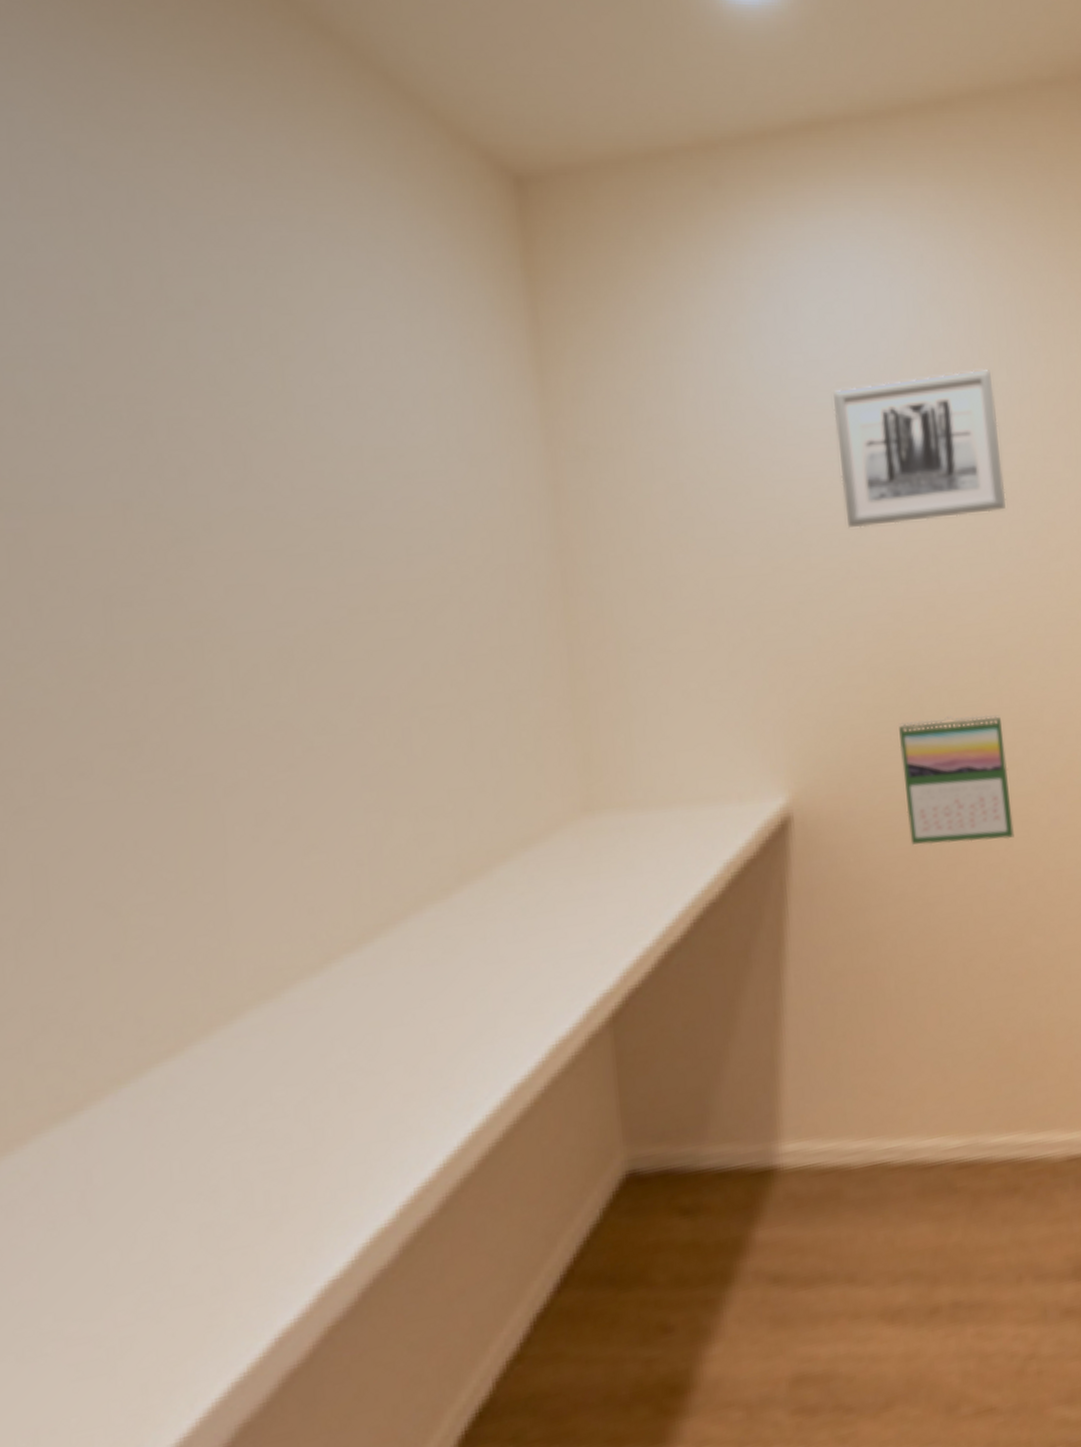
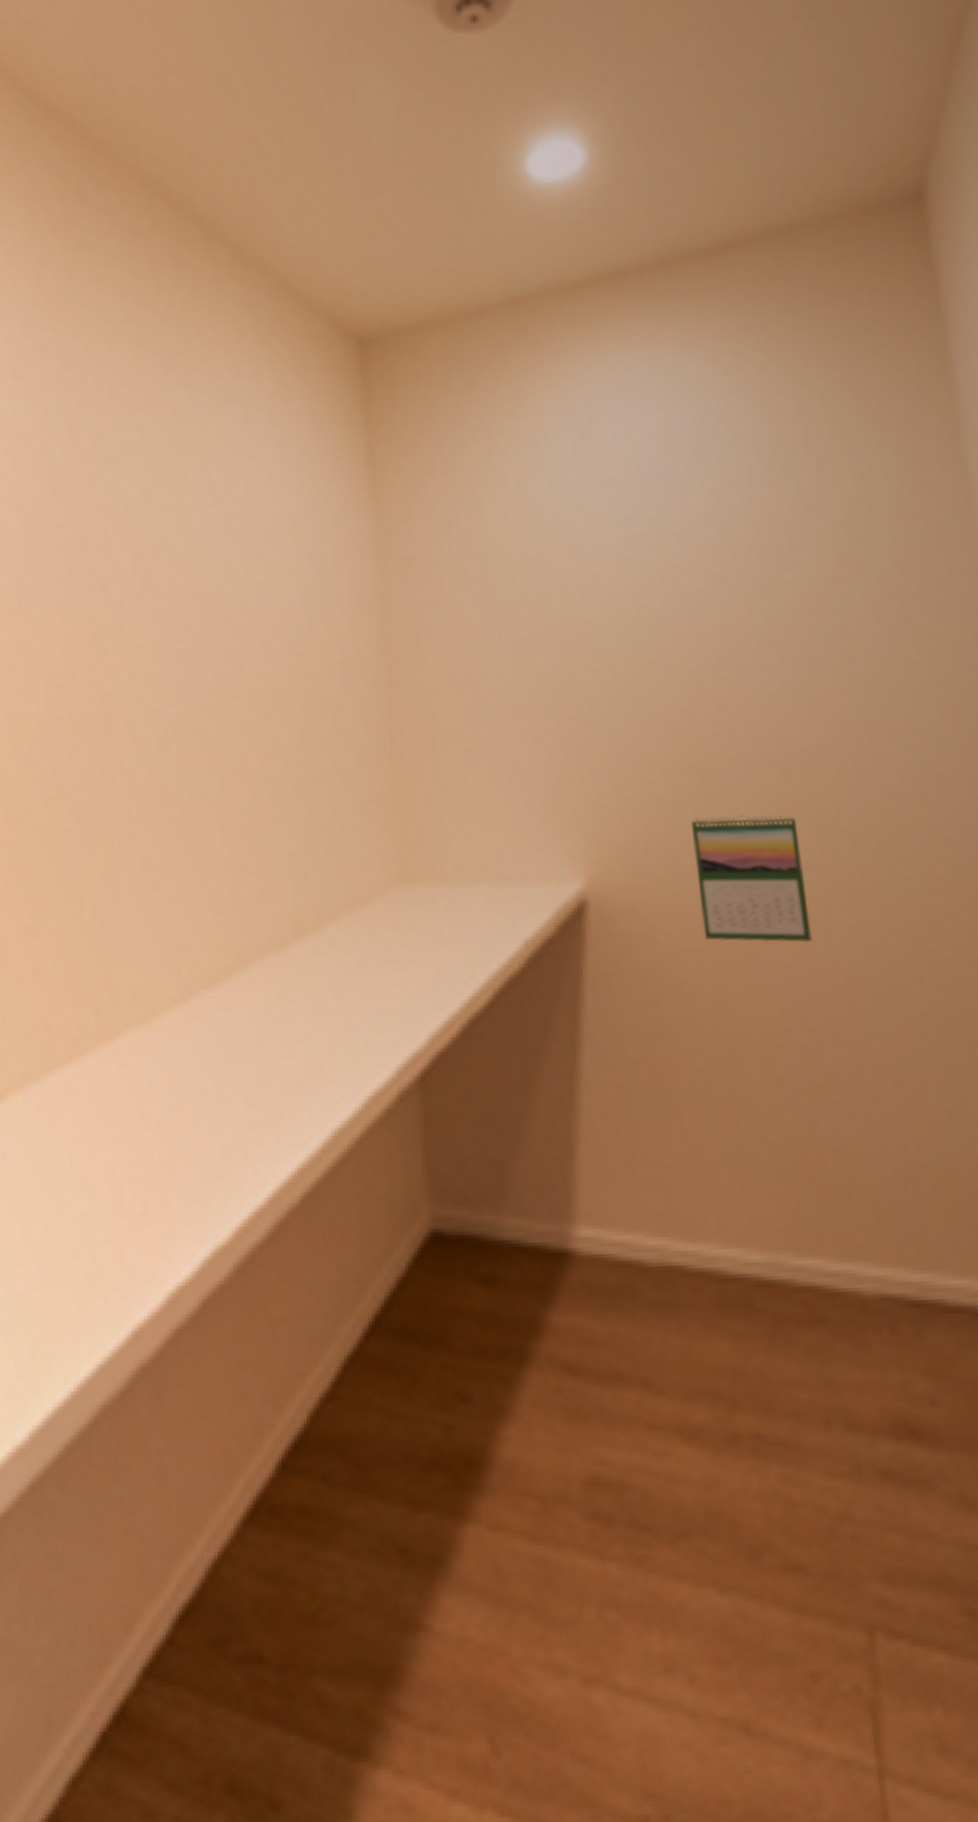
wall art: present [833,368,1006,529] -> none [627,482,797,632]

